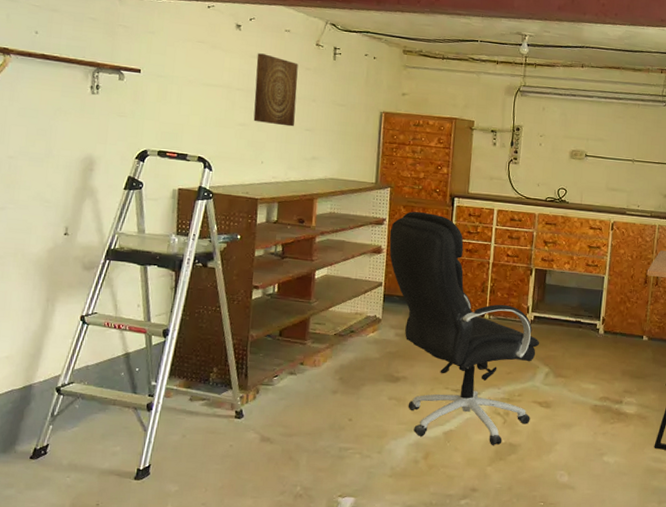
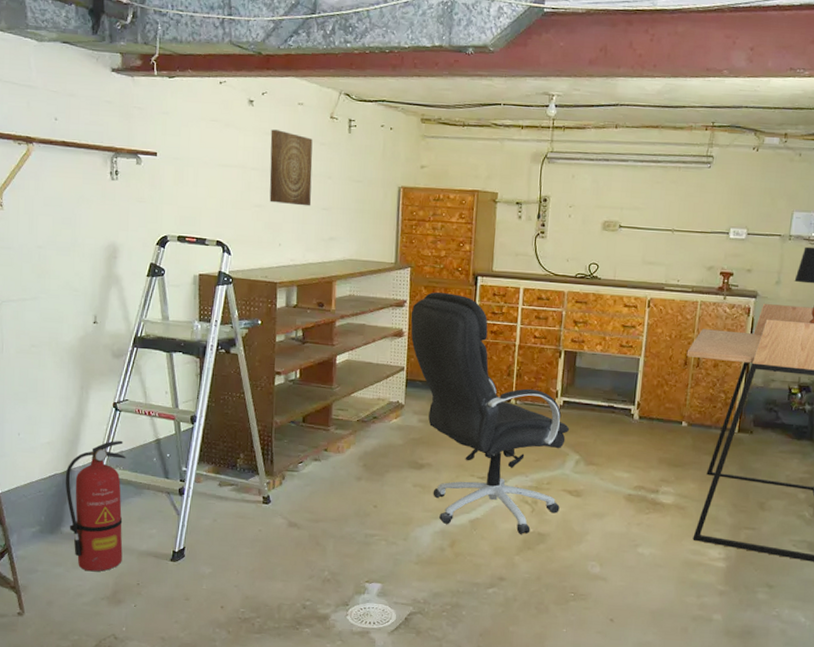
fire extinguisher: none [23,354,92,493] -> present [65,440,126,572]

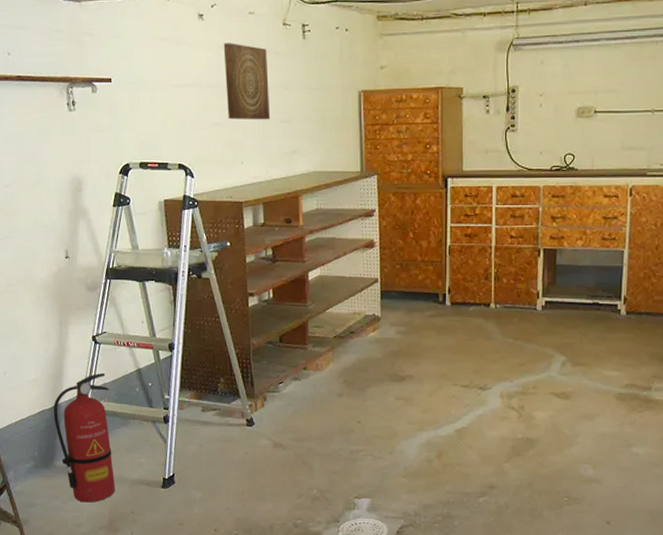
office chair: present [410,291,570,534] -> none [381,197,554,441]

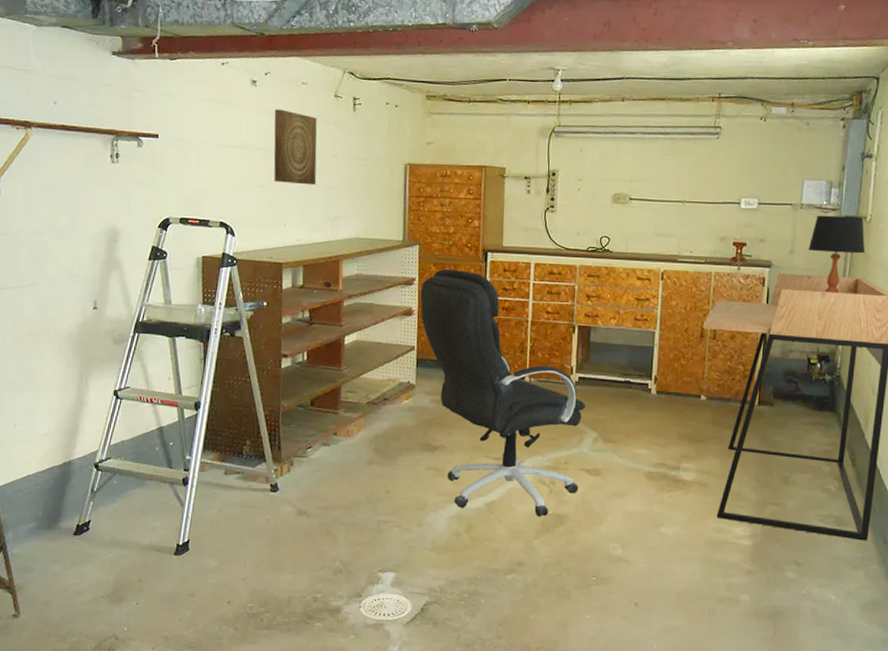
fire extinguisher: present [53,372,115,503] -> none [63,429,128,569]
office chair: none [381,197,554,441] -> present [420,268,586,517]

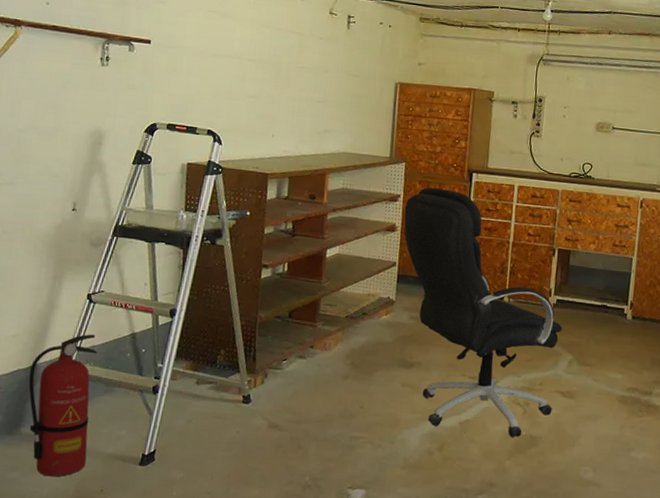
fire extinguisher: none [63,429,128,569] -> present [28,334,98,477]
wall art: present [273,109,317,185] -> none [264,22,311,99]

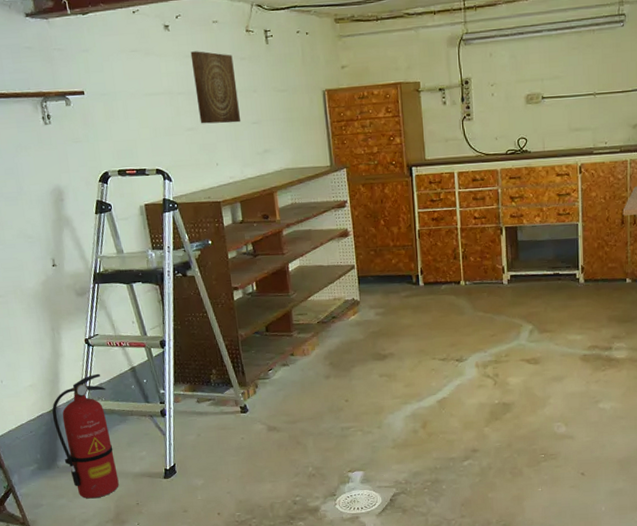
wall art: none [264,22,311,99] -> present [190,51,241,124]
office chair: present [404,187,563,437] -> none [353,187,520,407]

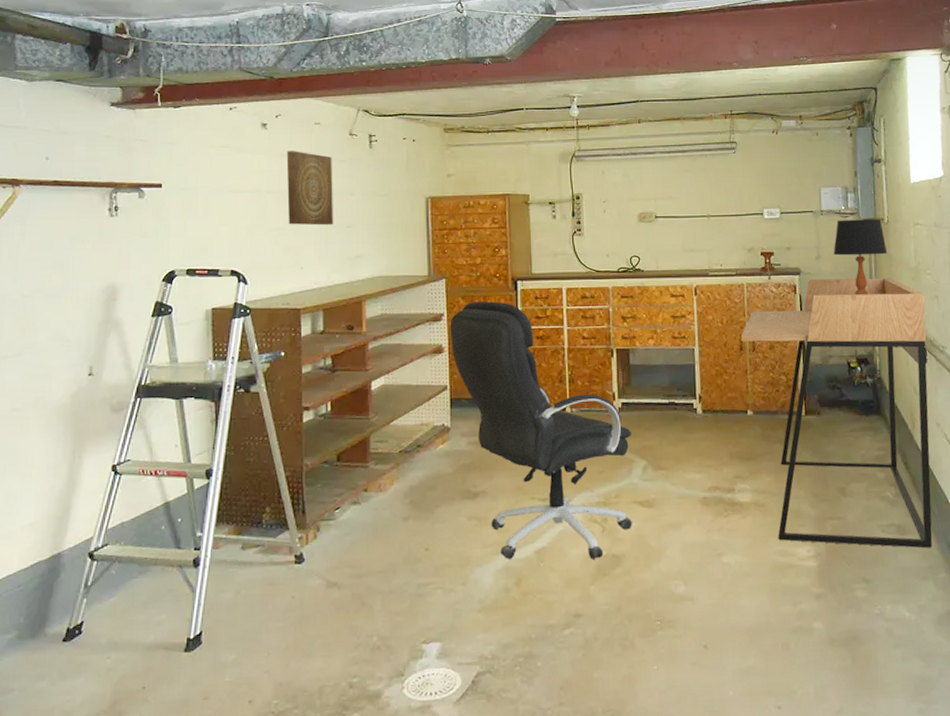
fire extinguisher: present [52,373,119,499] -> none [51,509,128,681]
office chair: none [353,187,520,407] -> present [449,301,632,559]

